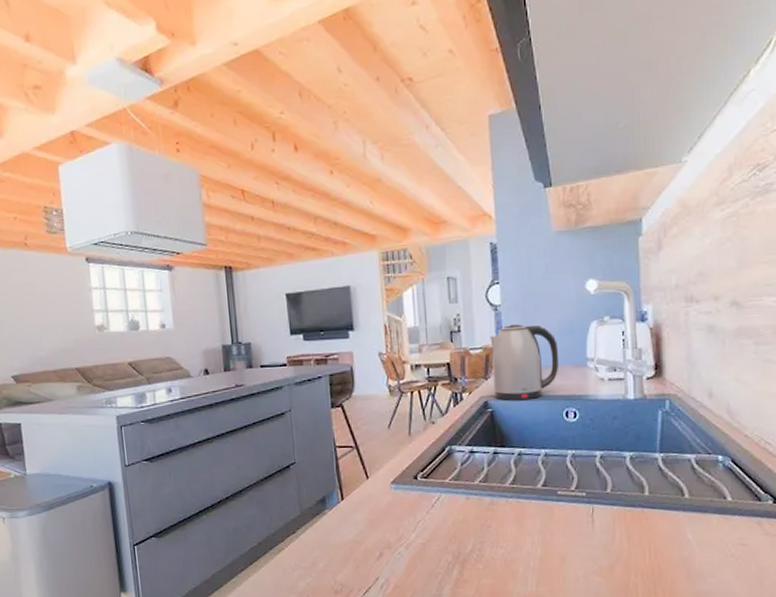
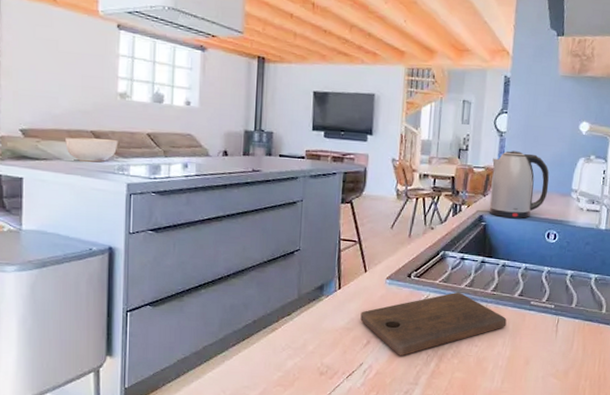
bowl: none [54,373,103,400] -> present [65,137,118,163]
cutting board: none [369,489,533,567] -> present [360,292,507,356]

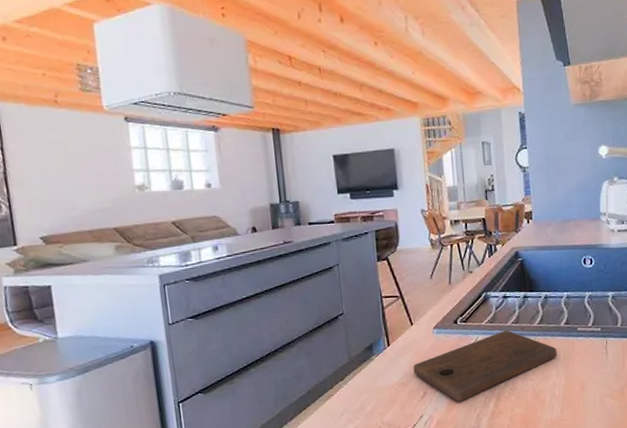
bowl: present [65,137,118,163] -> none [89,232,144,260]
kettle: present [489,151,550,219] -> none [520,184,578,251]

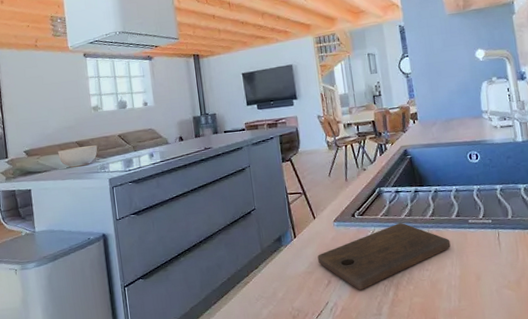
bowl: none [89,232,144,260] -> present [58,144,98,168]

